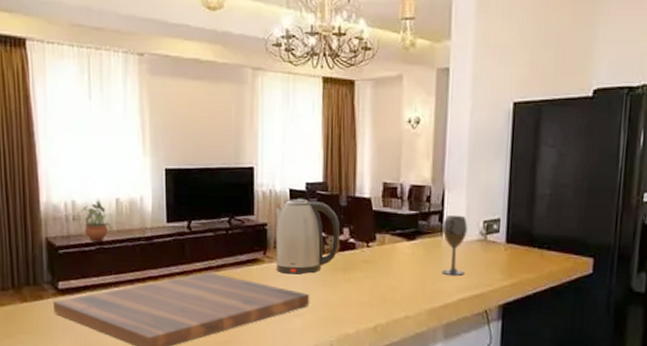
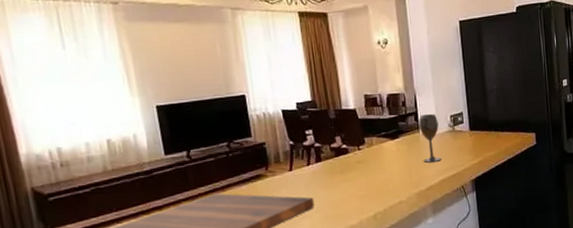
potted plant: present [78,200,110,241] -> none [65,144,104,183]
kettle: present [275,198,340,275] -> none [271,116,334,184]

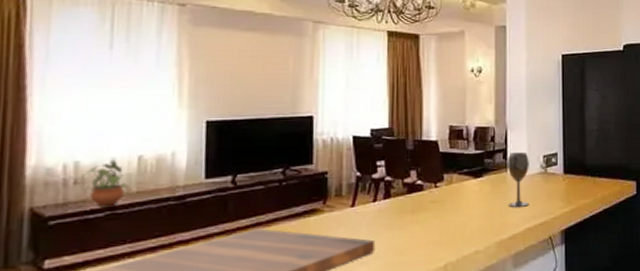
potted plant: none [65,144,104,183] -> present [82,159,128,206]

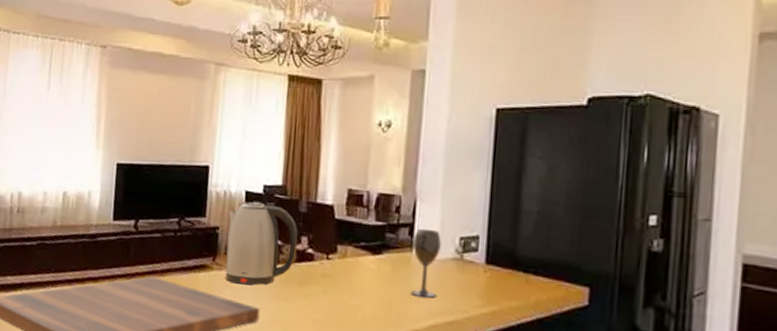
potted plant: present [82,159,128,206] -> none [23,193,55,236]
kettle: none [336,144,407,222] -> present [224,201,298,286]

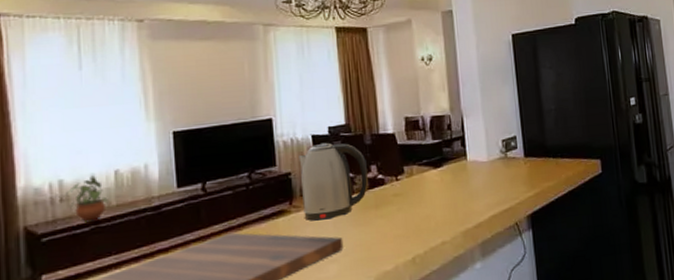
potted plant: none [23,193,55,236] -> present [66,175,108,221]
wine glass: present [410,229,441,298] -> none [465,138,492,195]

